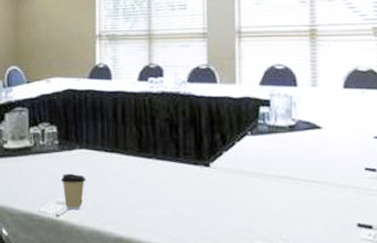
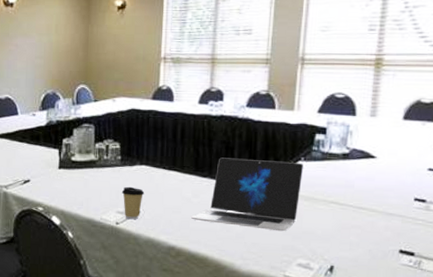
laptop: none [138,136,251,213] -> present [191,157,303,232]

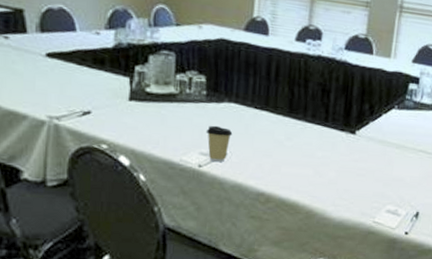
laptop: present [191,157,303,232] -> none [283,100,397,179]

